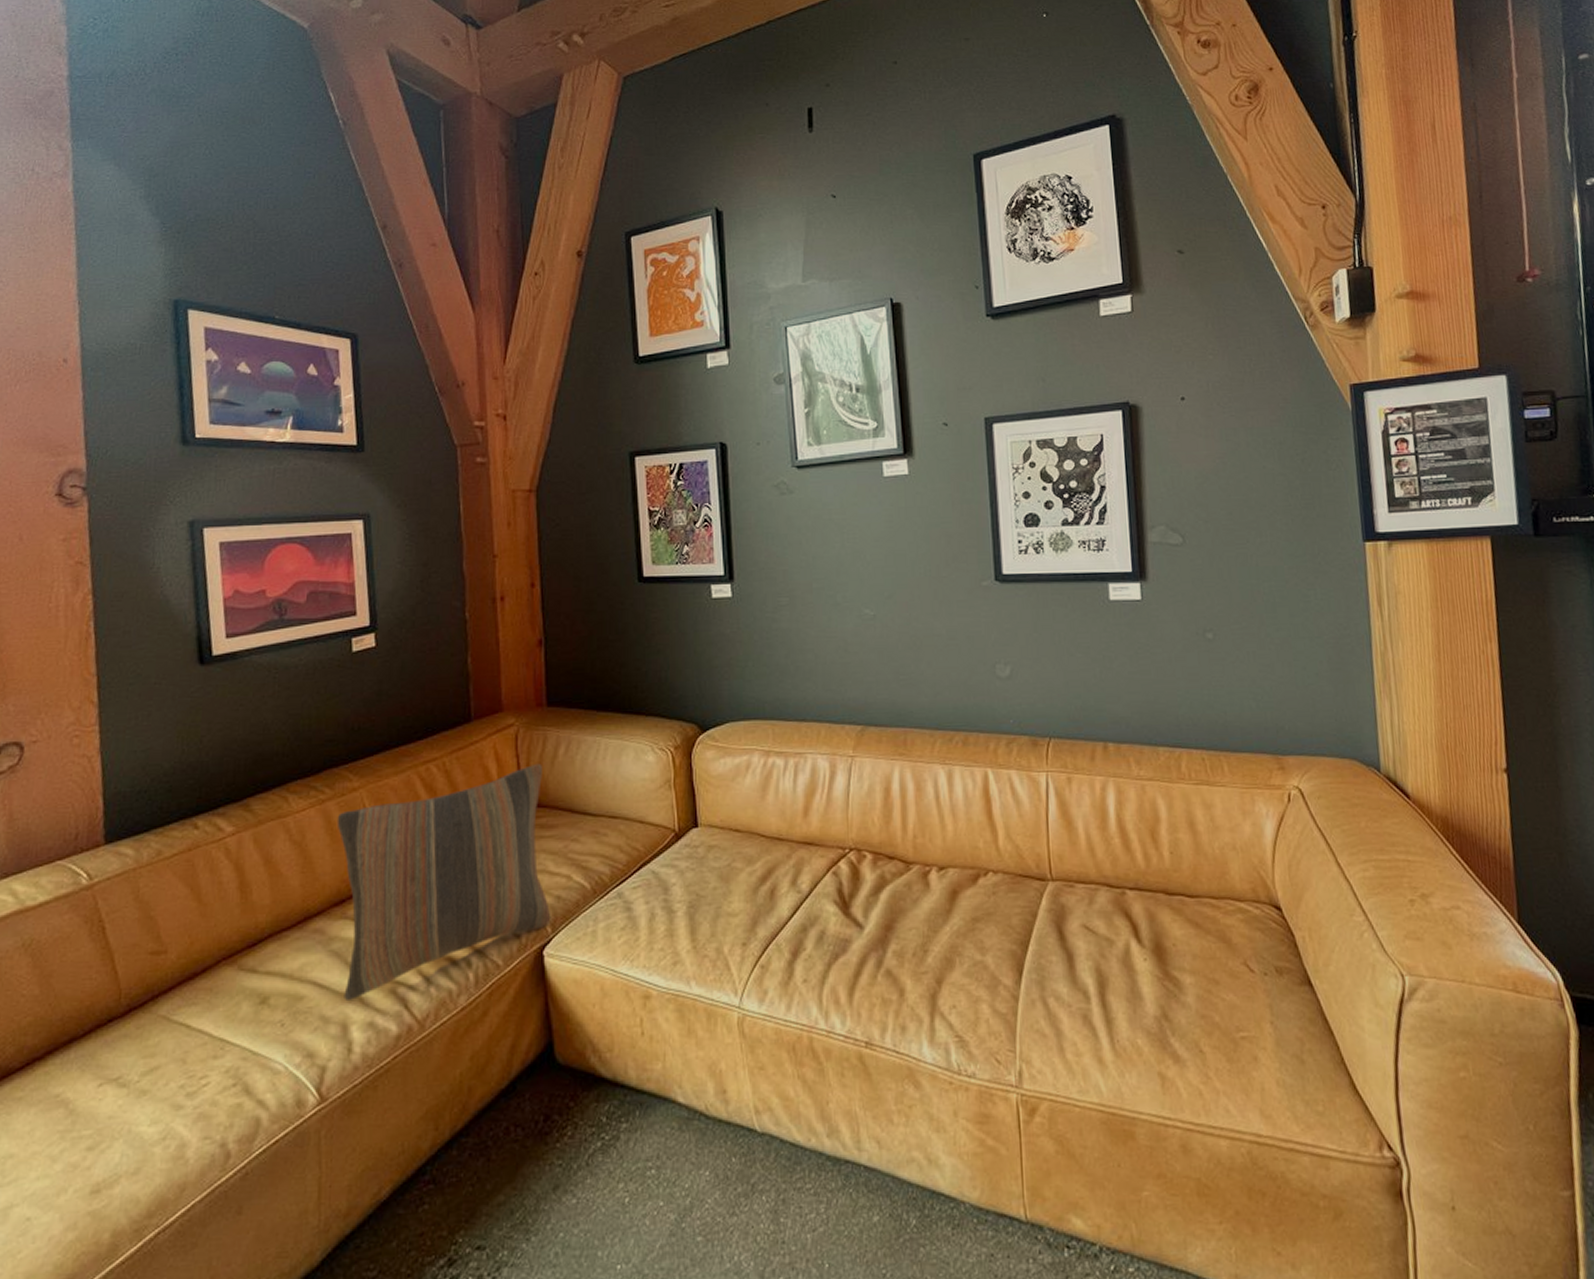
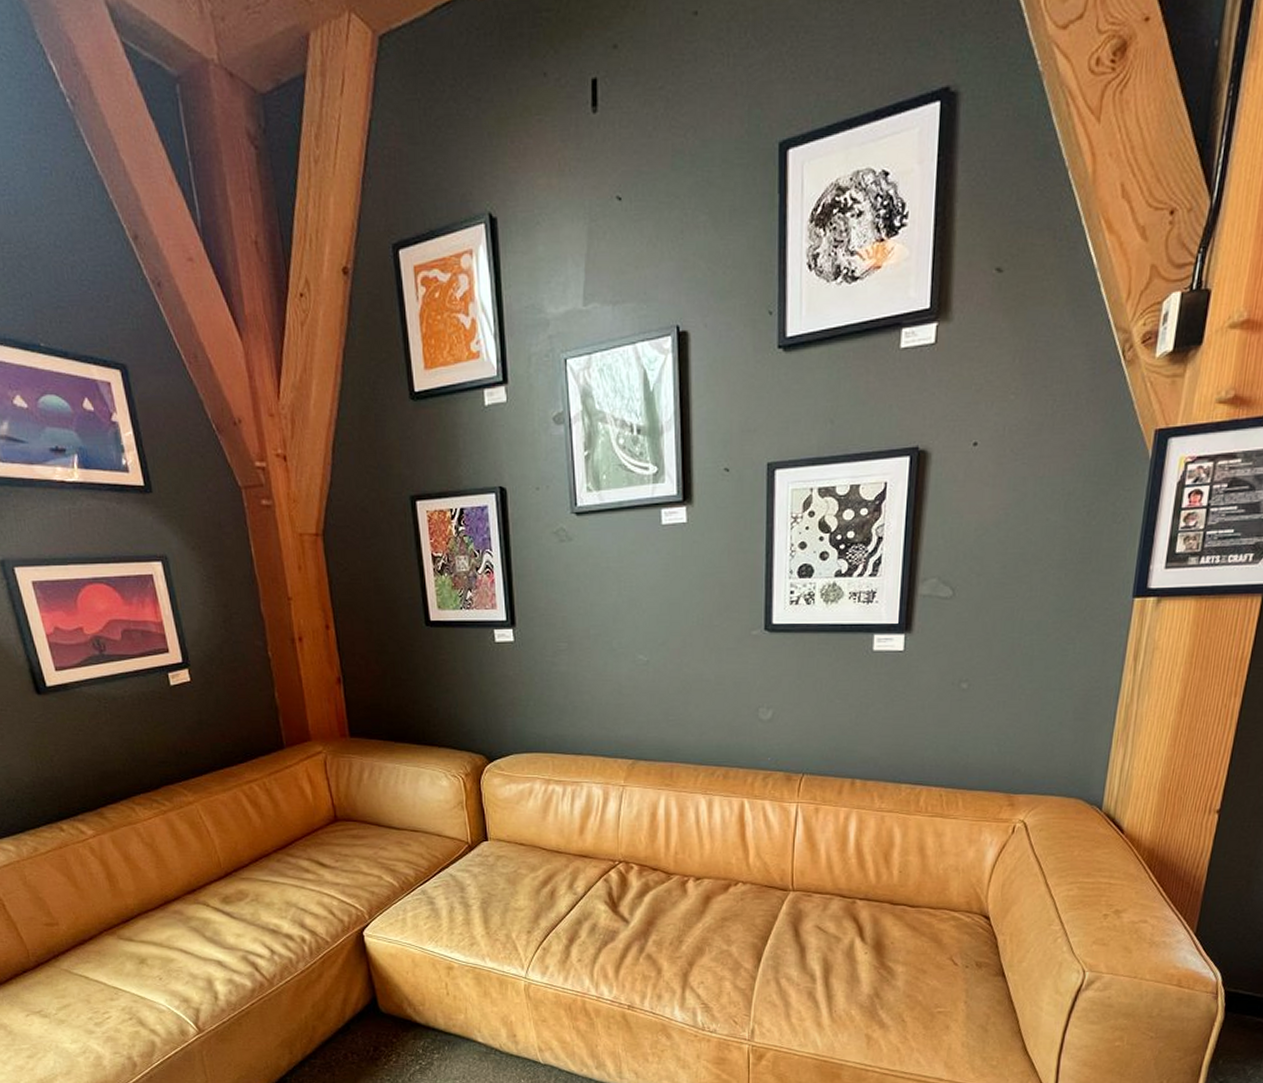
pillow: present [336,763,551,1002] -> none [179,785,368,964]

